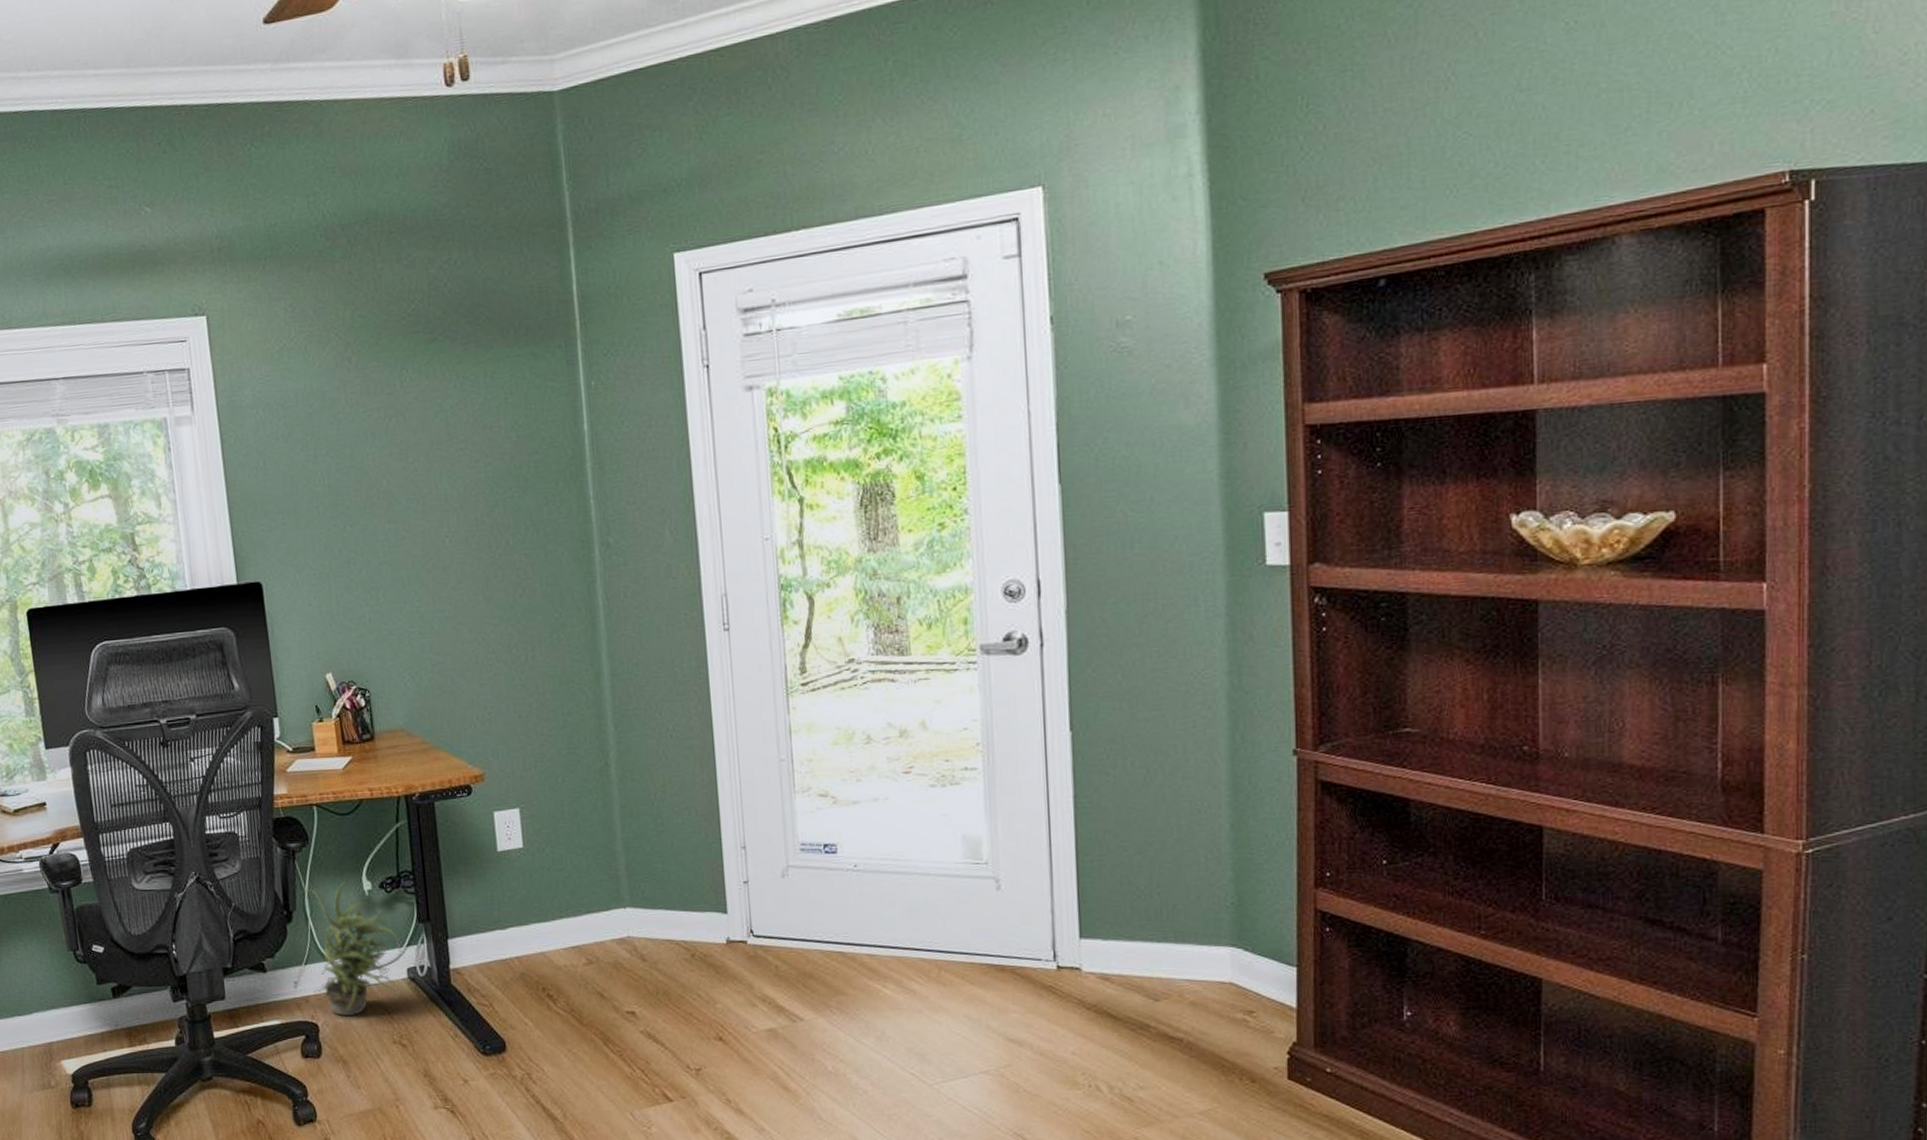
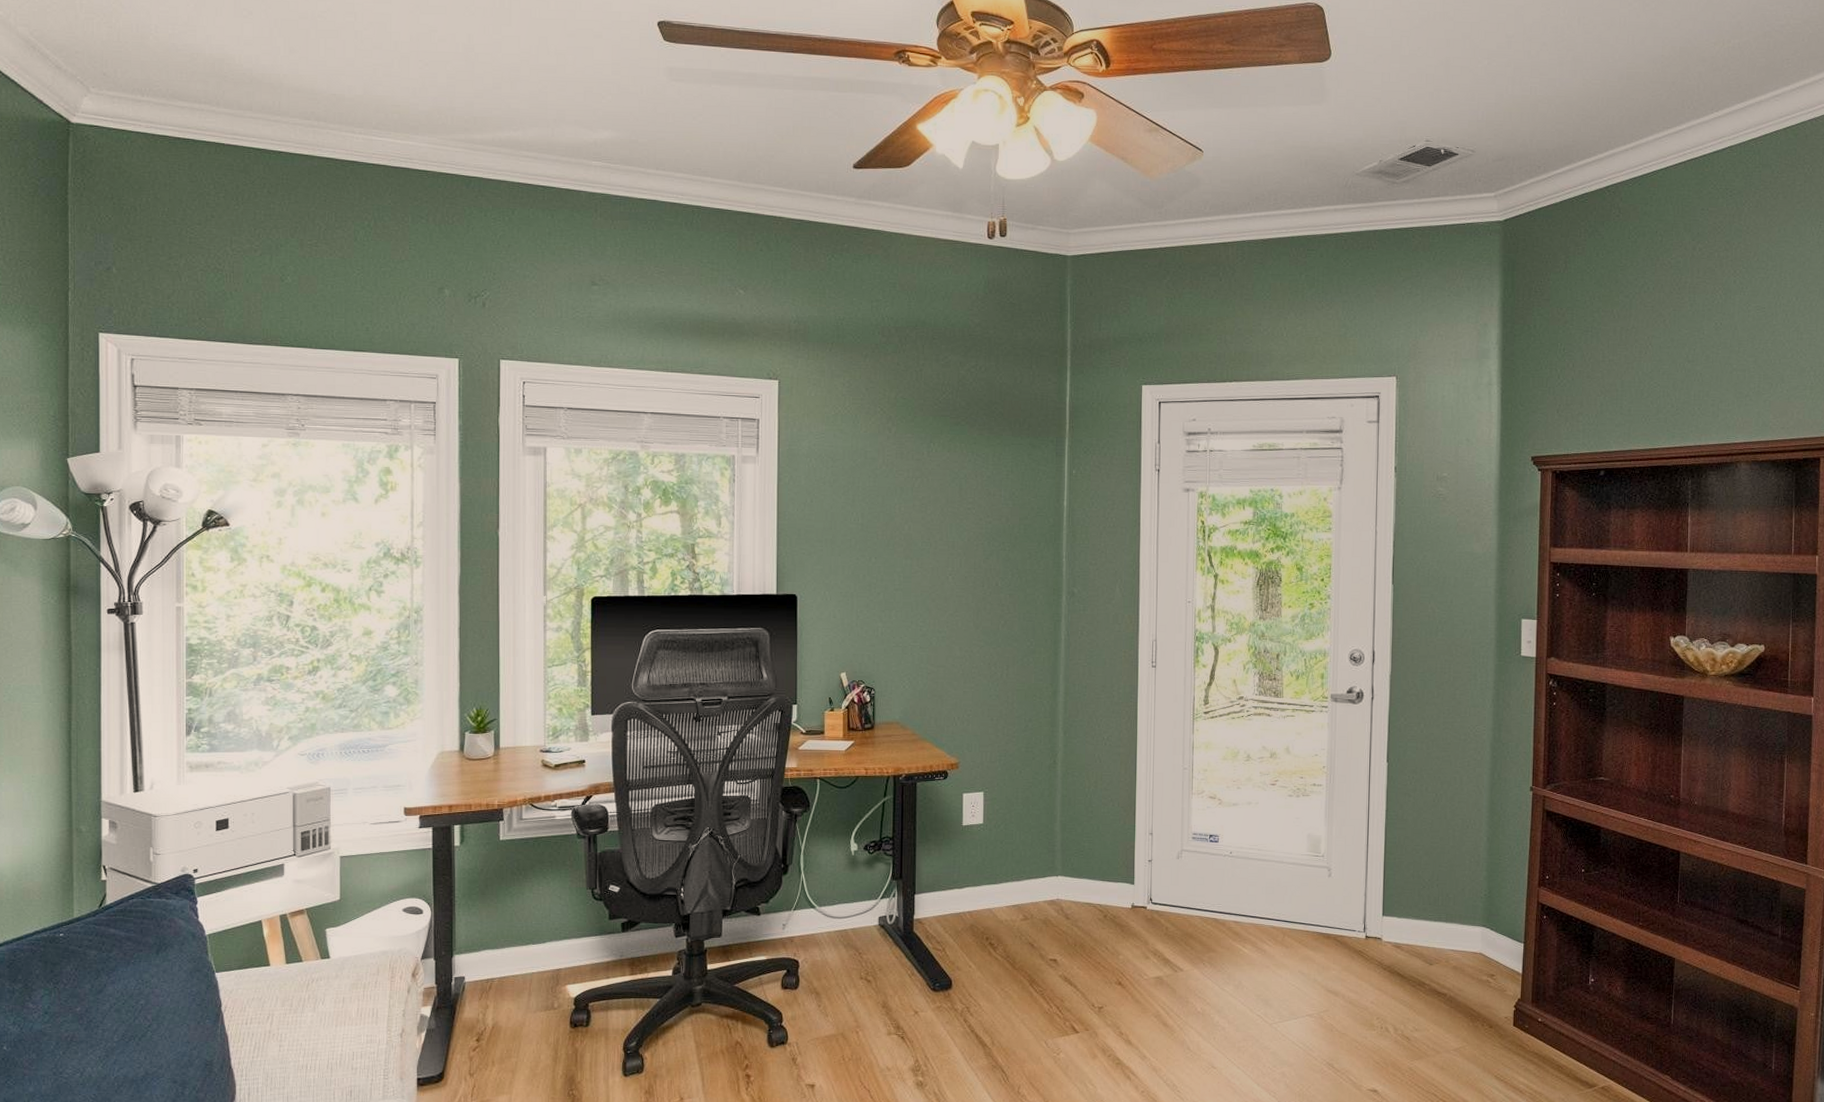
potted plant: present [301,881,401,1016] -> none [798,842,876,954]

